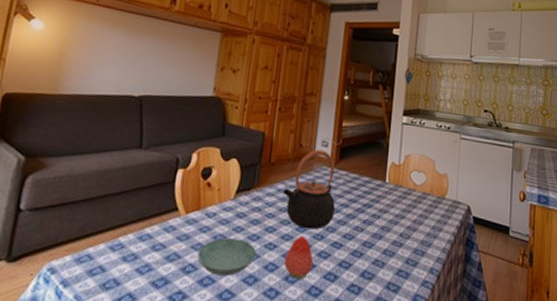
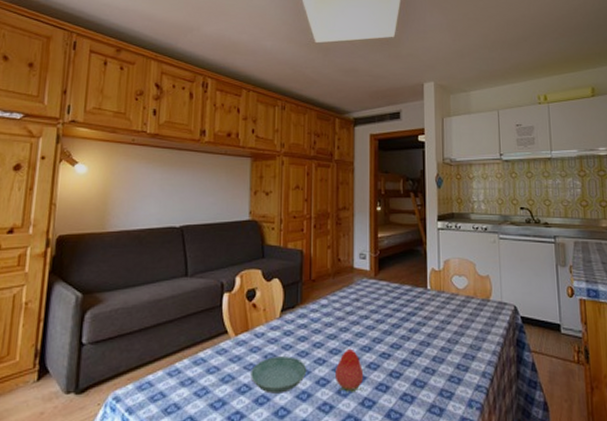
teapot: present [282,149,335,230] -> none [326,262,379,342]

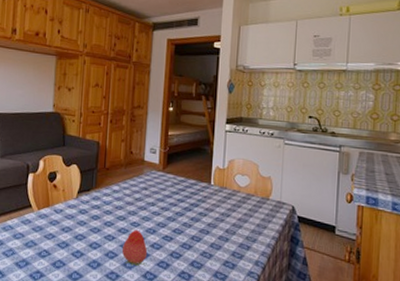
saucer: present [251,356,307,394] -> none [50,230,98,261]

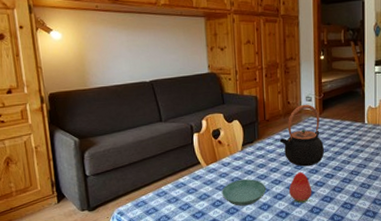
saucer: none [50,230,98,261] -> present [222,179,267,206]
teapot: none [117,156,165,225] -> present [279,104,324,167]

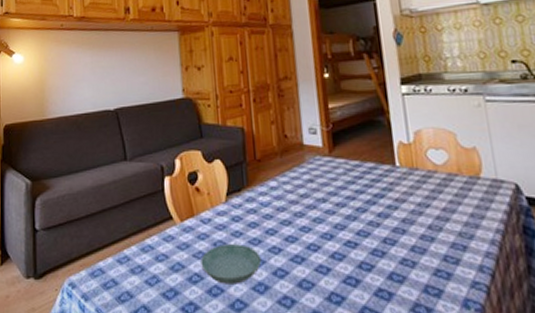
teapot: present [279,104,324,167] -> none [276,138,341,229]
fruit: present [288,172,312,203] -> none [293,237,328,285]

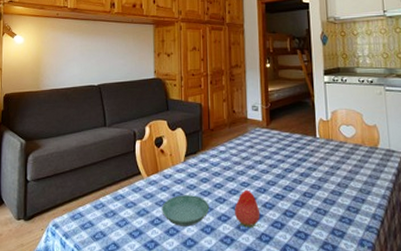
fruit: none [293,237,328,285] -> present [234,190,261,228]

